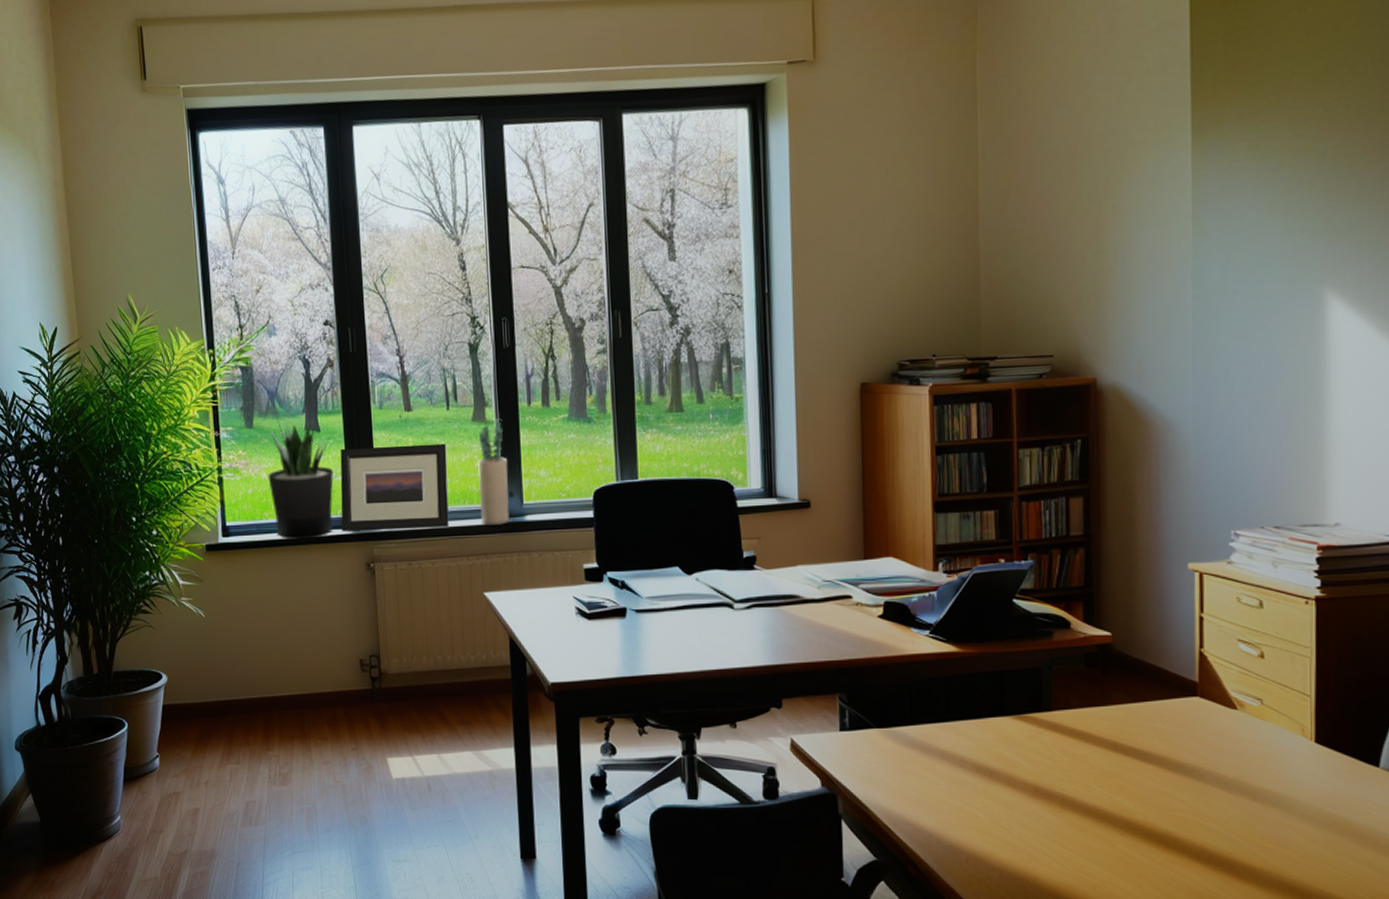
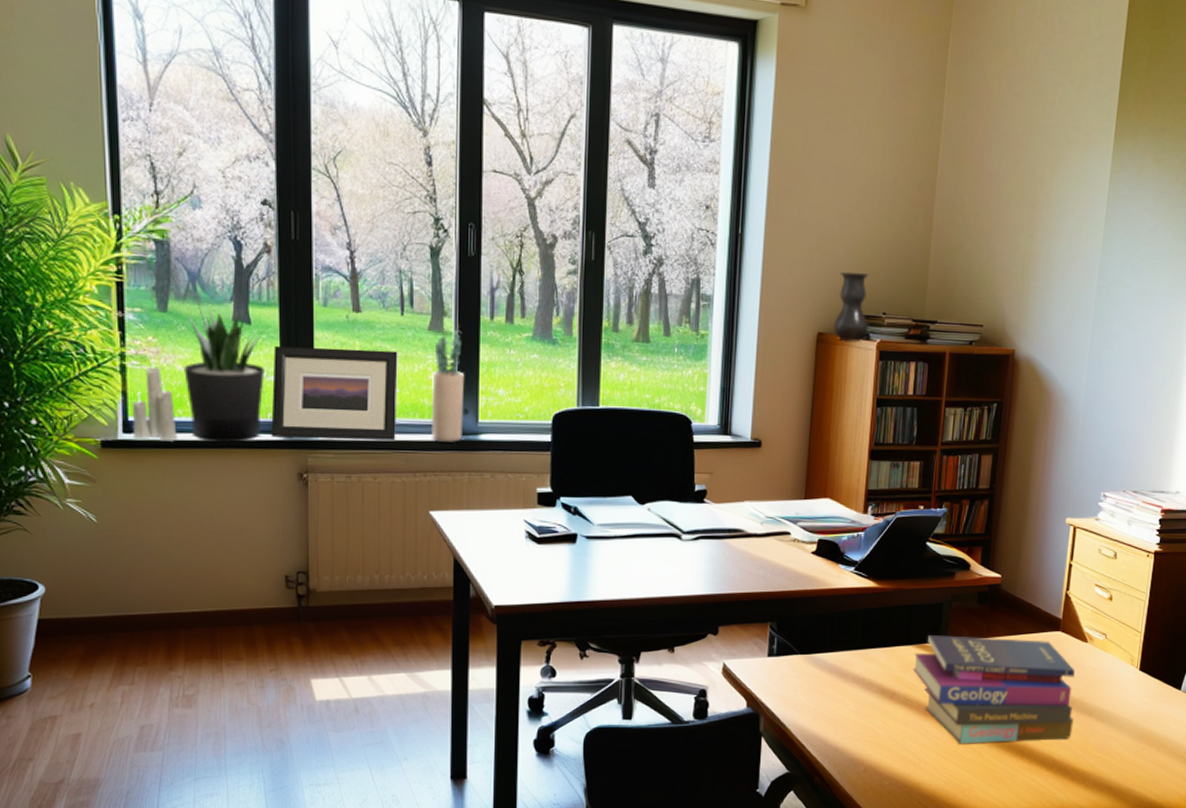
candle: none [228,470,265,542] -> present [132,359,177,441]
vase: none [878,315,917,390] -> present [833,272,869,343]
books: none [1012,704,1232,831] -> present [912,635,1075,744]

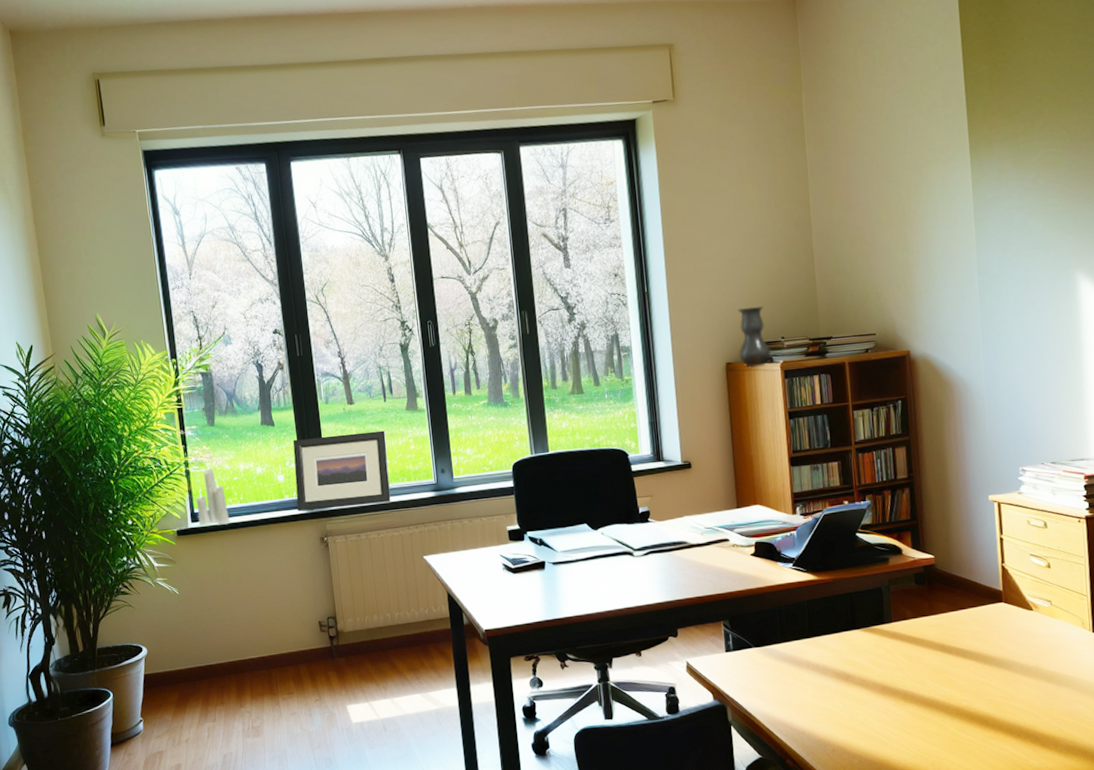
planter: present [184,302,264,444] -> none [229,415,290,522]
vase: present [430,325,465,442] -> none [413,402,443,499]
books: present [912,635,1075,744] -> none [863,613,1035,719]

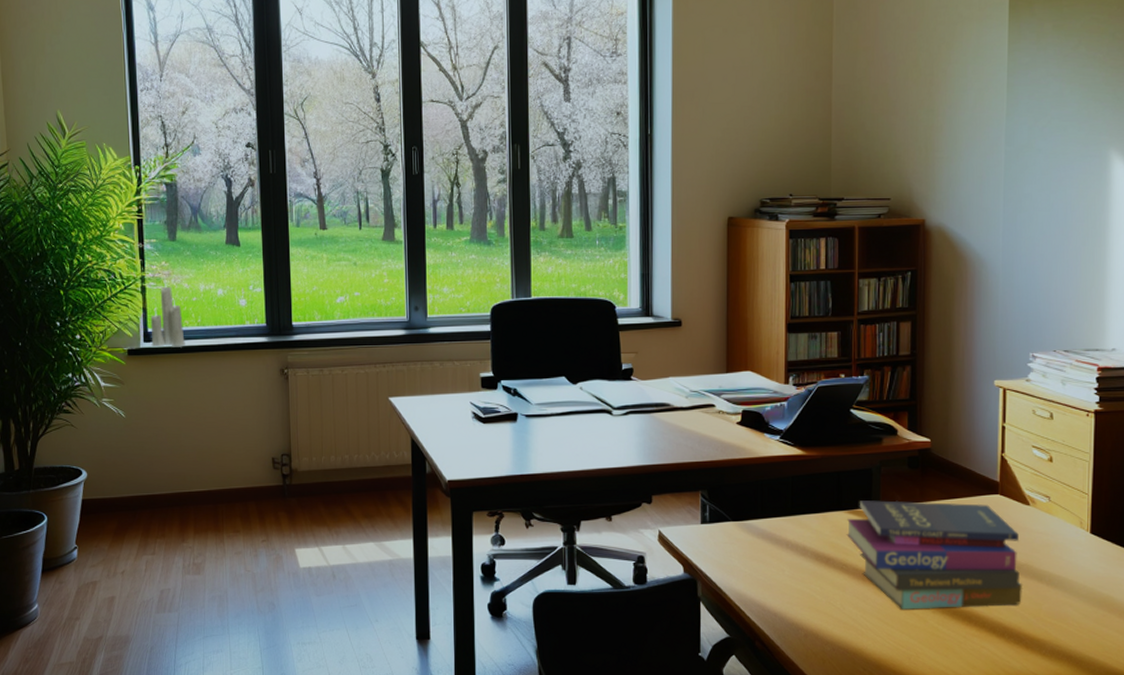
picture frame: present [292,430,391,512] -> none [257,260,359,340]
vase: present [737,306,770,367] -> none [743,159,776,224]
books: none [863,613,1035,719] -> present [846,500,1023,610]

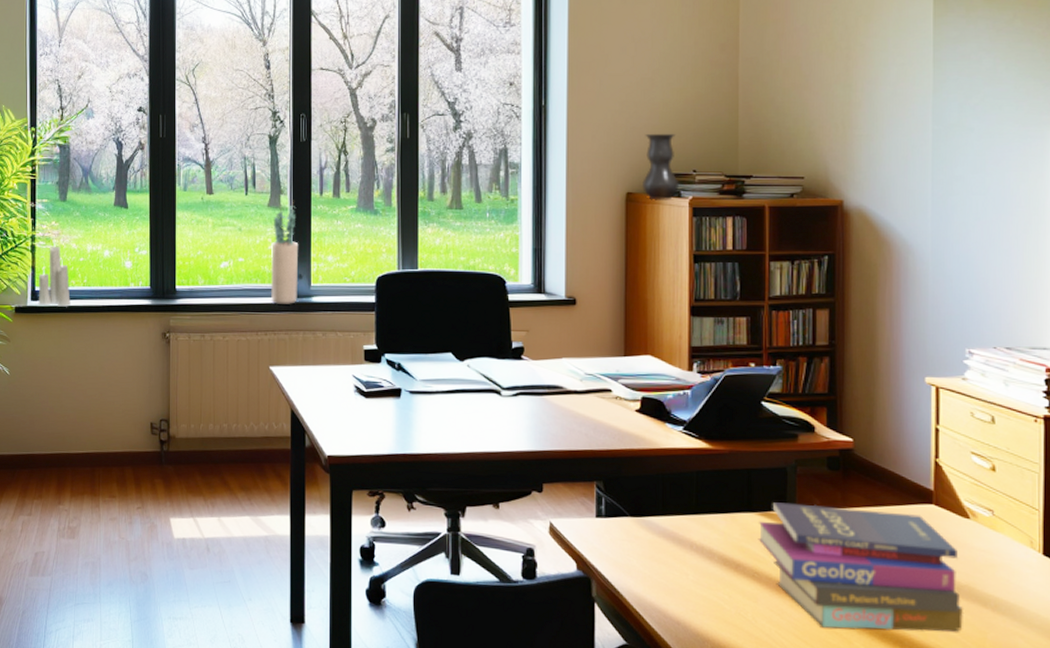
vase: none [387,234,414,336] -> present [270,201,299,304]
vase: none [743,159,776,224] -> present [642,133,679,200]

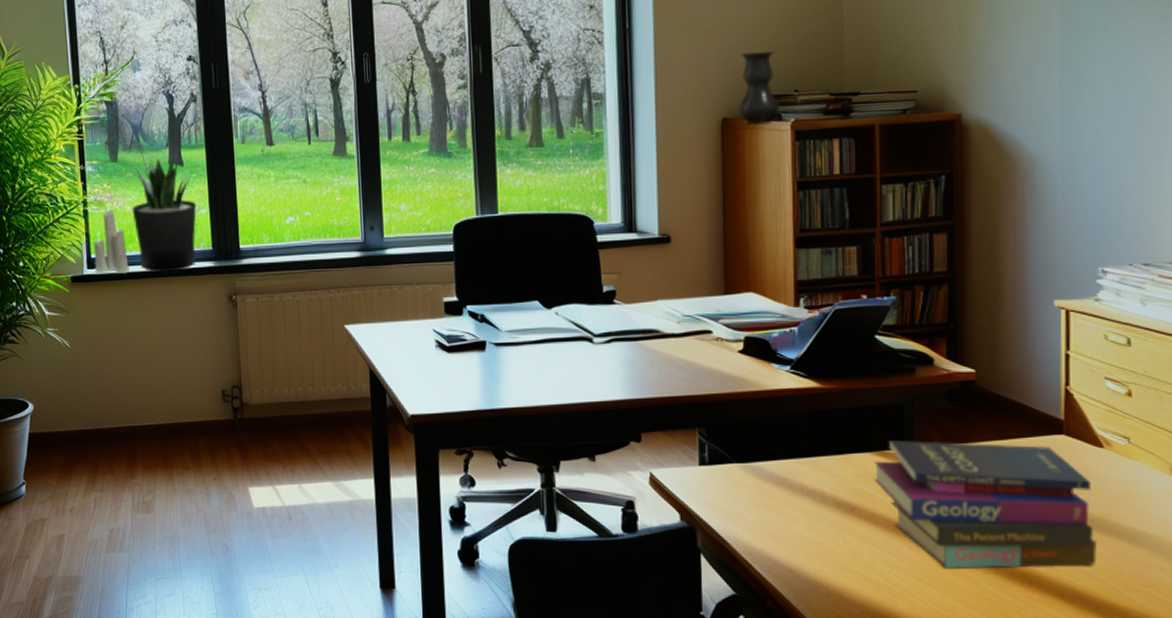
planter: none [77,192,137,308] -> present [132,151,197,273]
vase: present [270,201,299,304] -> none [339,148,370,259]

